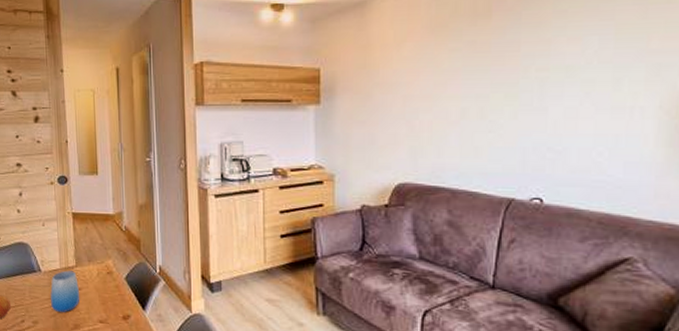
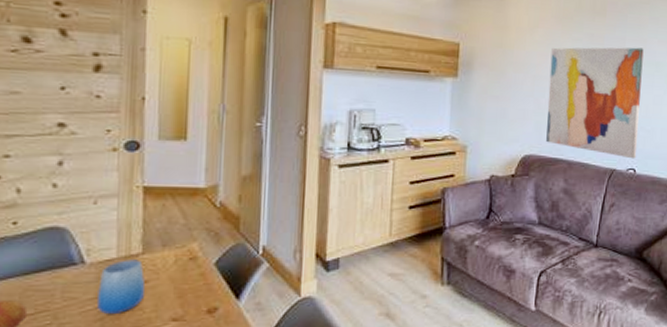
wall art: none [422,50,547,187] -> present [546,47,644,159]

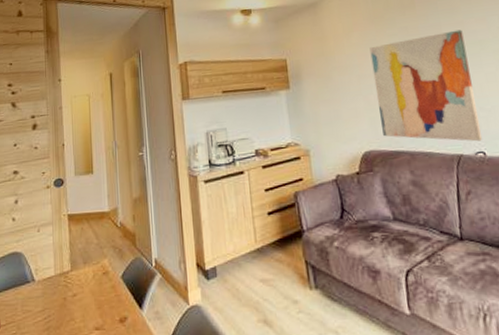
cup: present [97,259,146,315] -> none [44,276,75,325]

